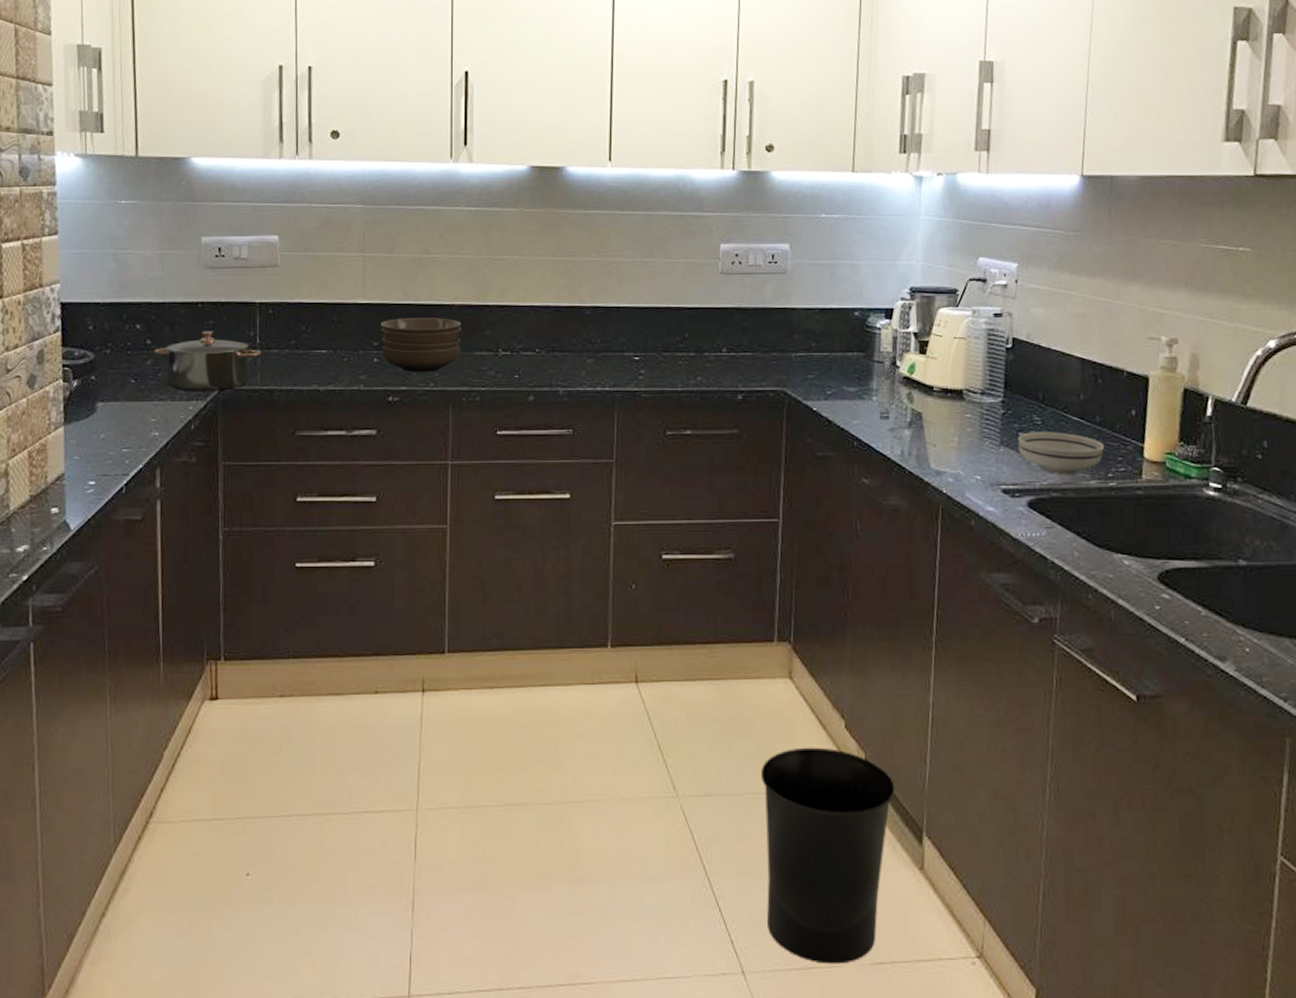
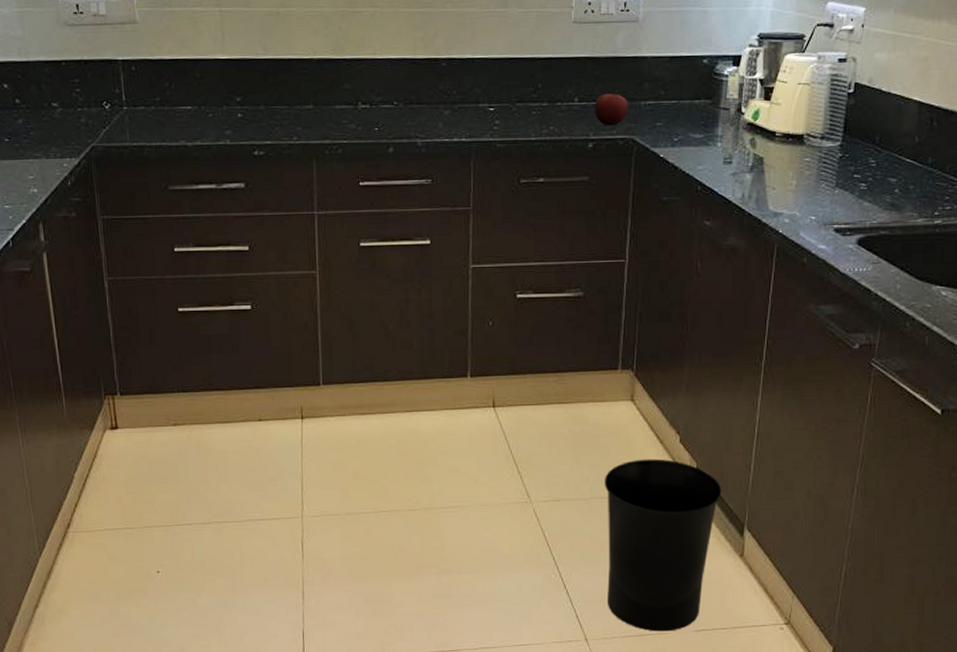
cooking pot: present [154,331,262,392] -> none [23,89,129,149]
bowl: present [380,318,462,372] -> none [241,72,322,127]
fruit: none [744,342,778,378] -> present [595,91,628,126]
bowl: present [1018,432,1105,474] -> none [853,173,934,213]

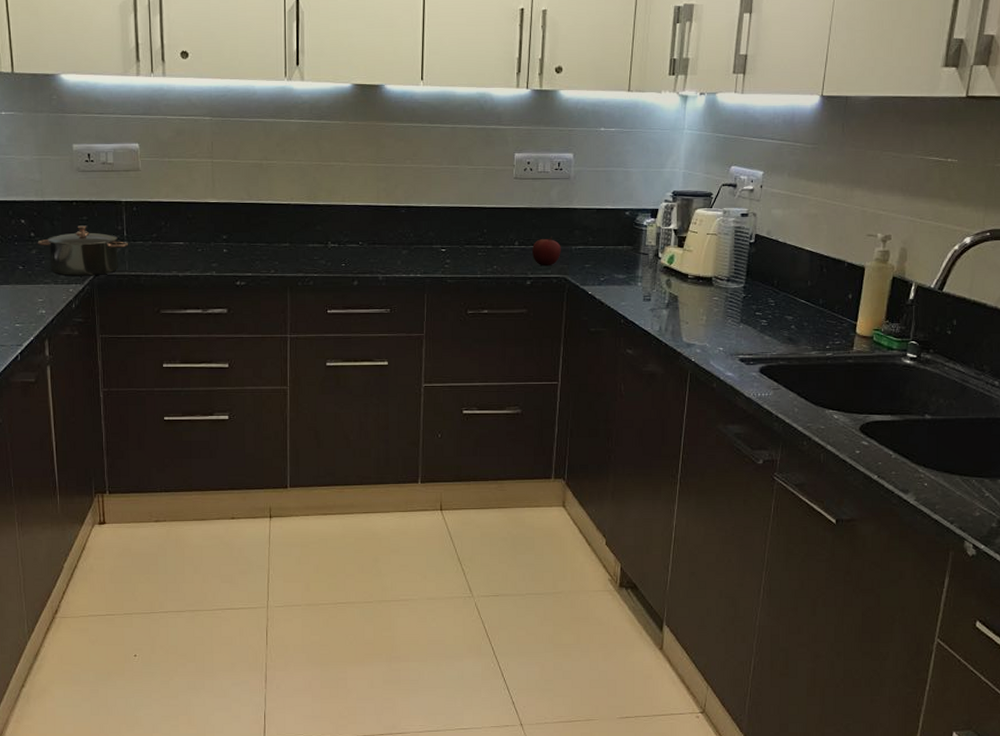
cooking pot: none [23,89,129,149] -> present [37,225,129,277]
waste bin: present [604,458,722,632] -> none [538,559,643,718]

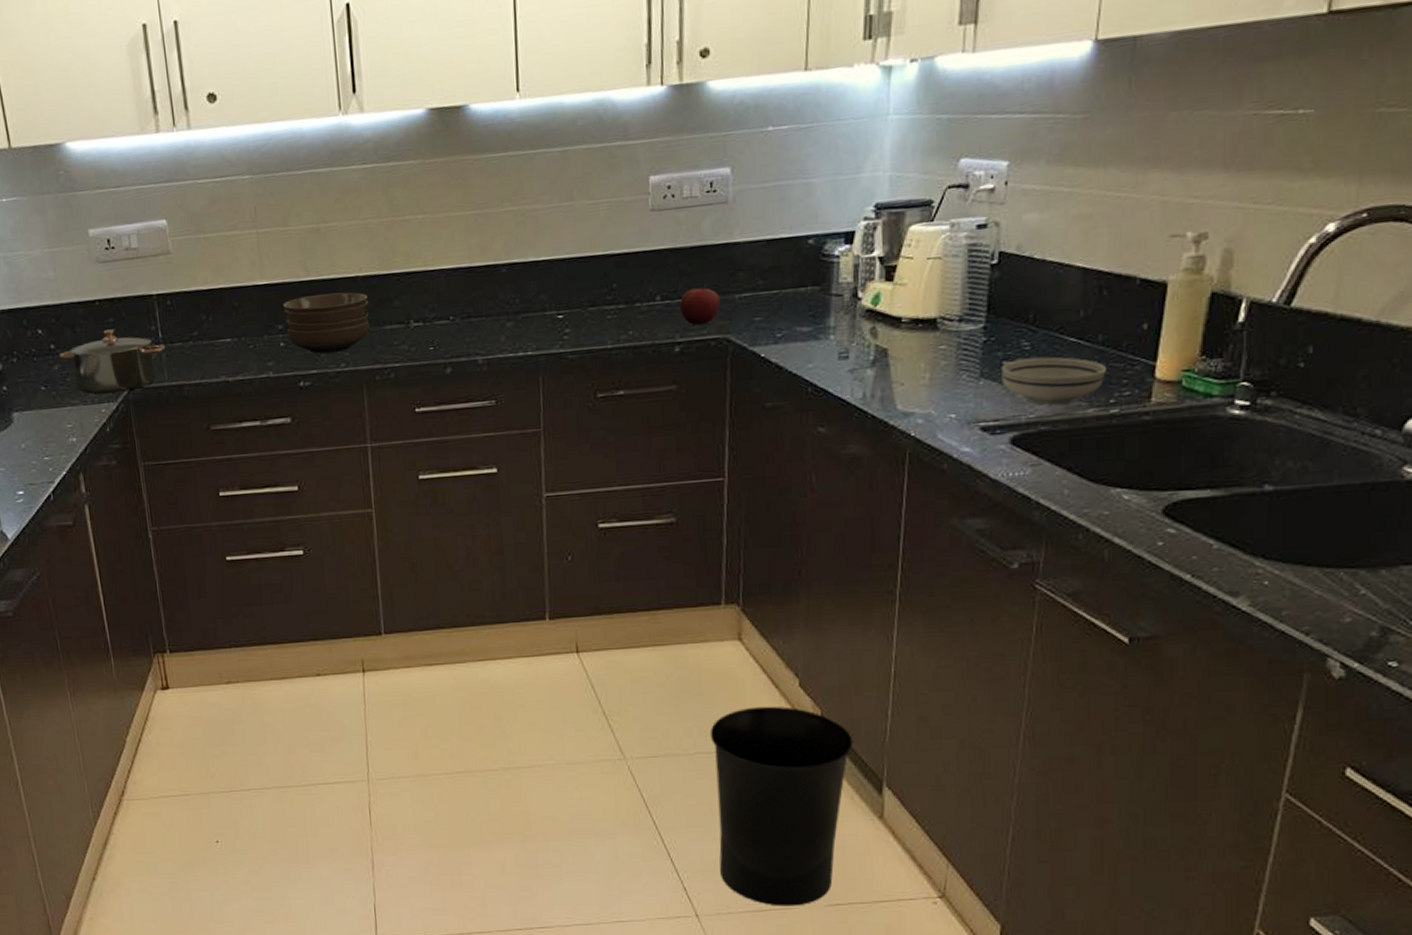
bowl: none [228,215,297,261] -> present [282,292,370,354]
waste bin: none [538,559,643,718] -> present [709,706,854,906]
bowl: none [755,312,825,346] -> present [1002,356,1108,405]

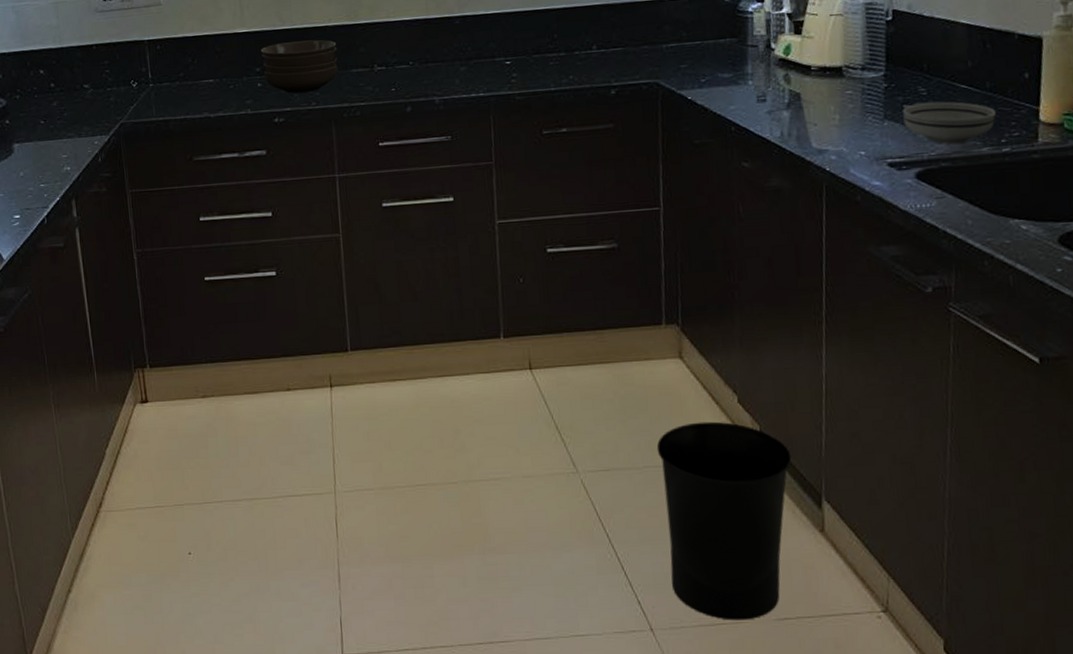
cooking pot: present [59,329,166,394] -> none [58,70,155,128]
fruit: present [680,284,720,326] -> none [614,35,650,72]

